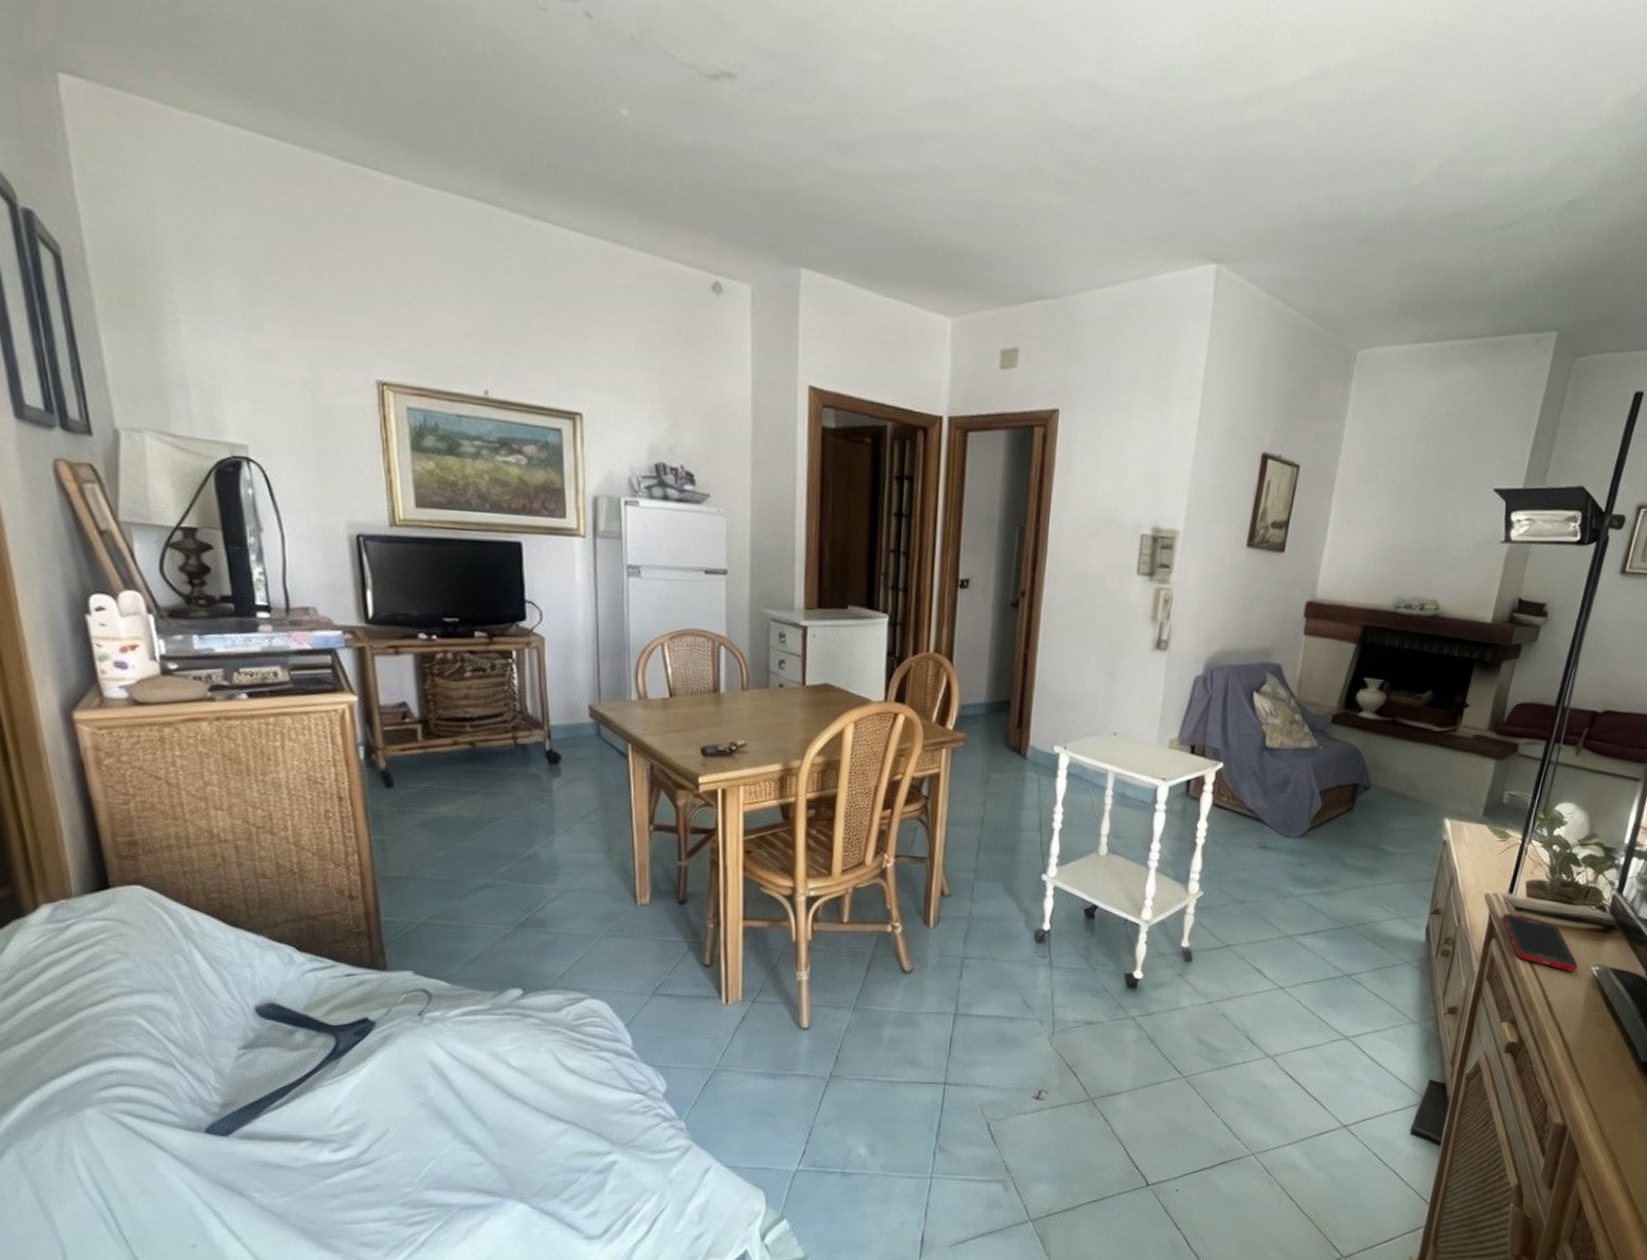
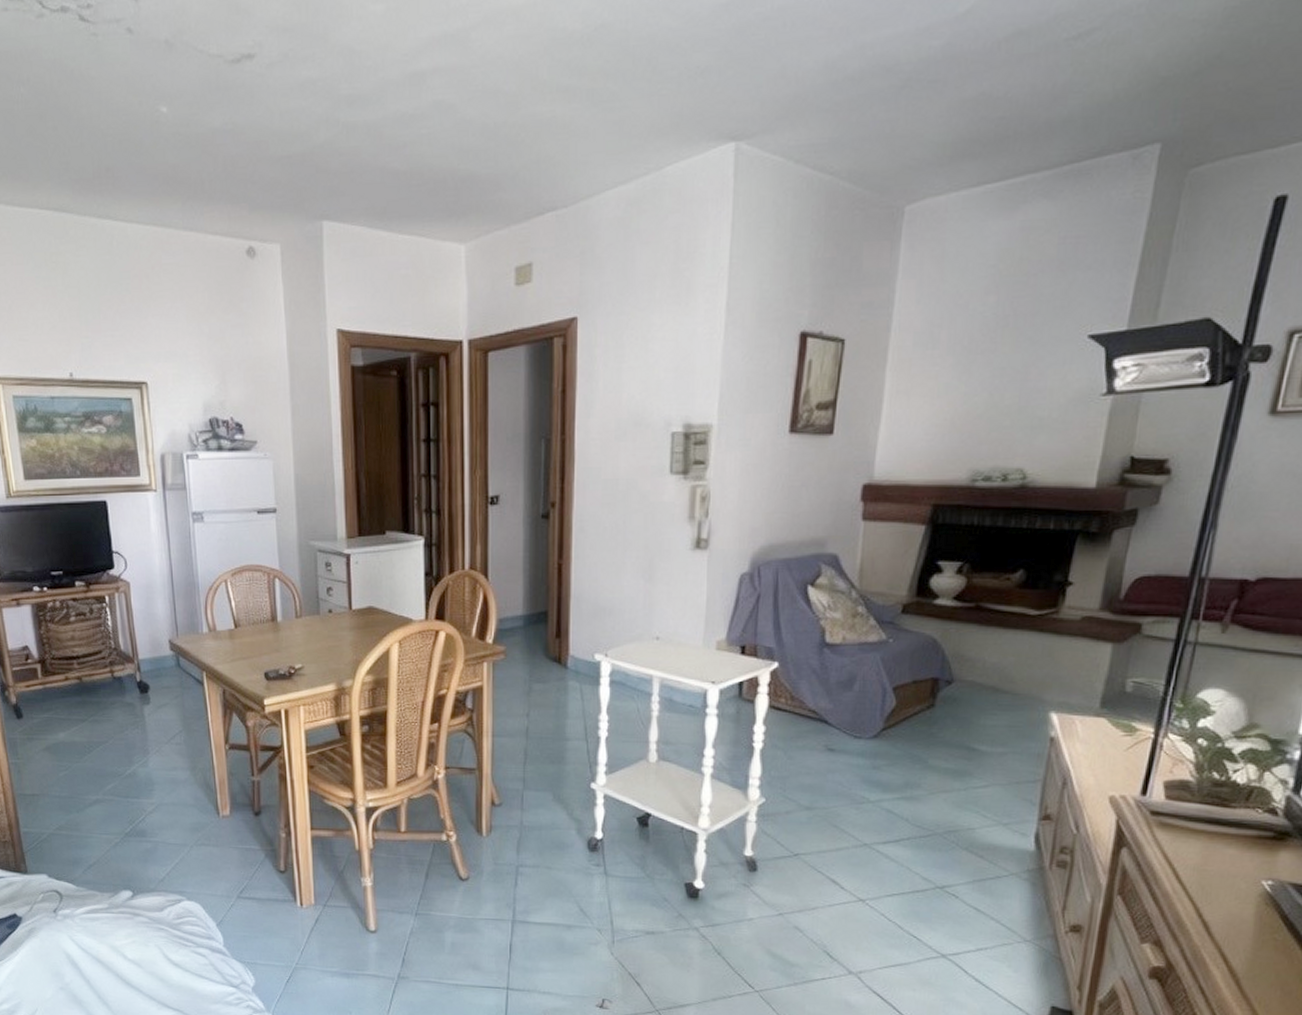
cell phone: present [1502,913,1578,973] -> none [1134,819,1243,887]

